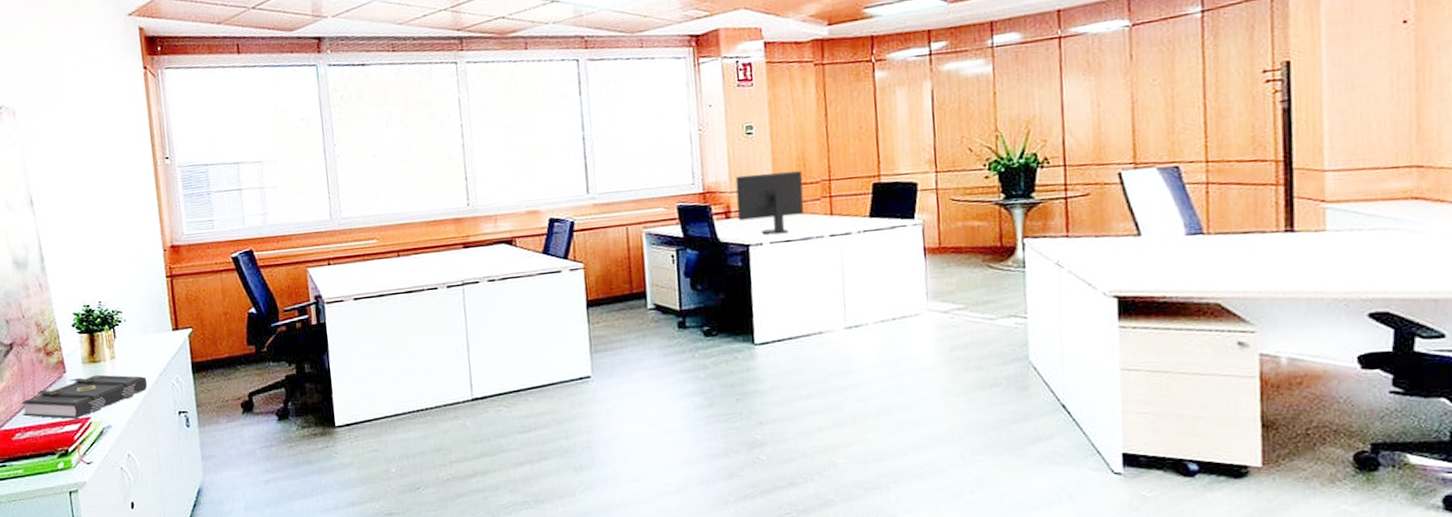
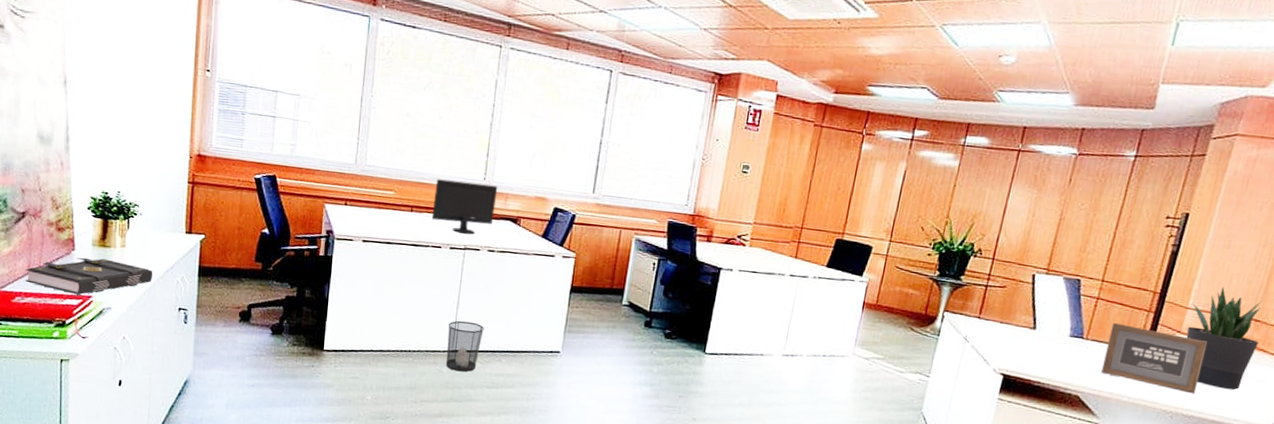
monitor: none [417,209,487,269] -> present [431,179,498,235]
waste bin: none [461,362,502,422] -> present [445,320,484,372]
computer monitor: present [735,171,804,235] -> none [717,207,781,266]
picture frame: none [1235,204,1369,273] -> present [1101,322,1208,395]
planter: none [1331,136,1431,259] -> present [1186,287,1263,391]

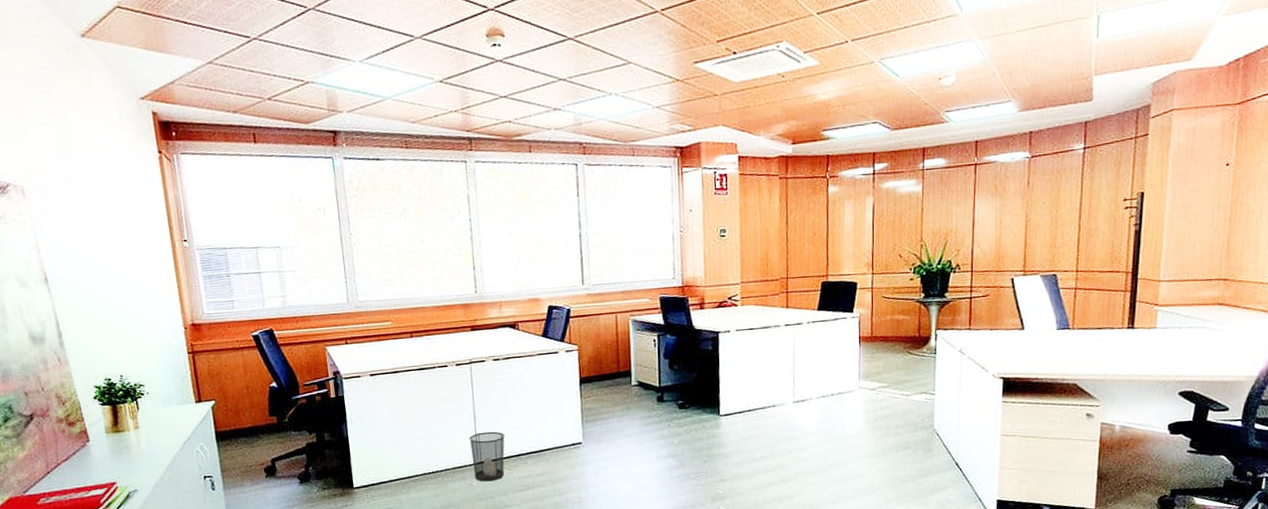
spell book: present [25,257,153,296] -> none [45,443,173,485]
monitor: present [431,179,498,235] -> none [429,296,493,349]
picture frame: present [1101,322,1208,395] -> none [1093,307,1185,361]
planter: present [1186,287,1263,391] -> none [1163,255,1231,350]

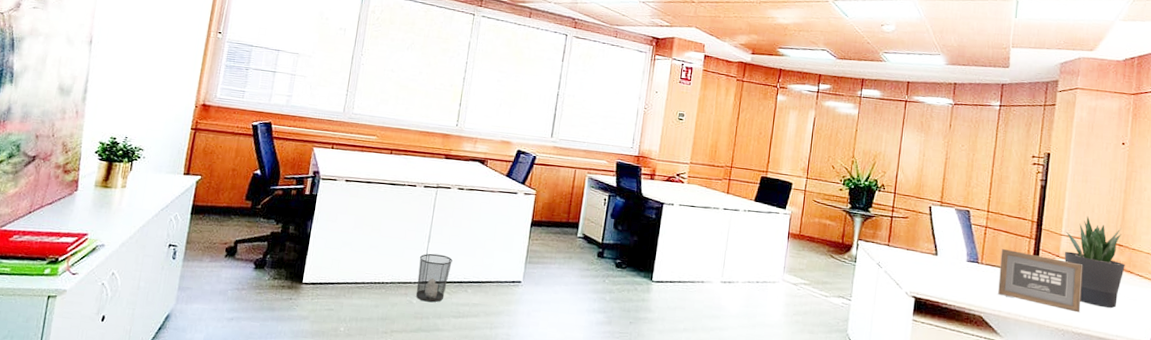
picture frame: none [1093,307,1185,361] -> present [998,248,1083,313]
planter: none [1163,255,1231,350] -> present [1064,216,1125,309]

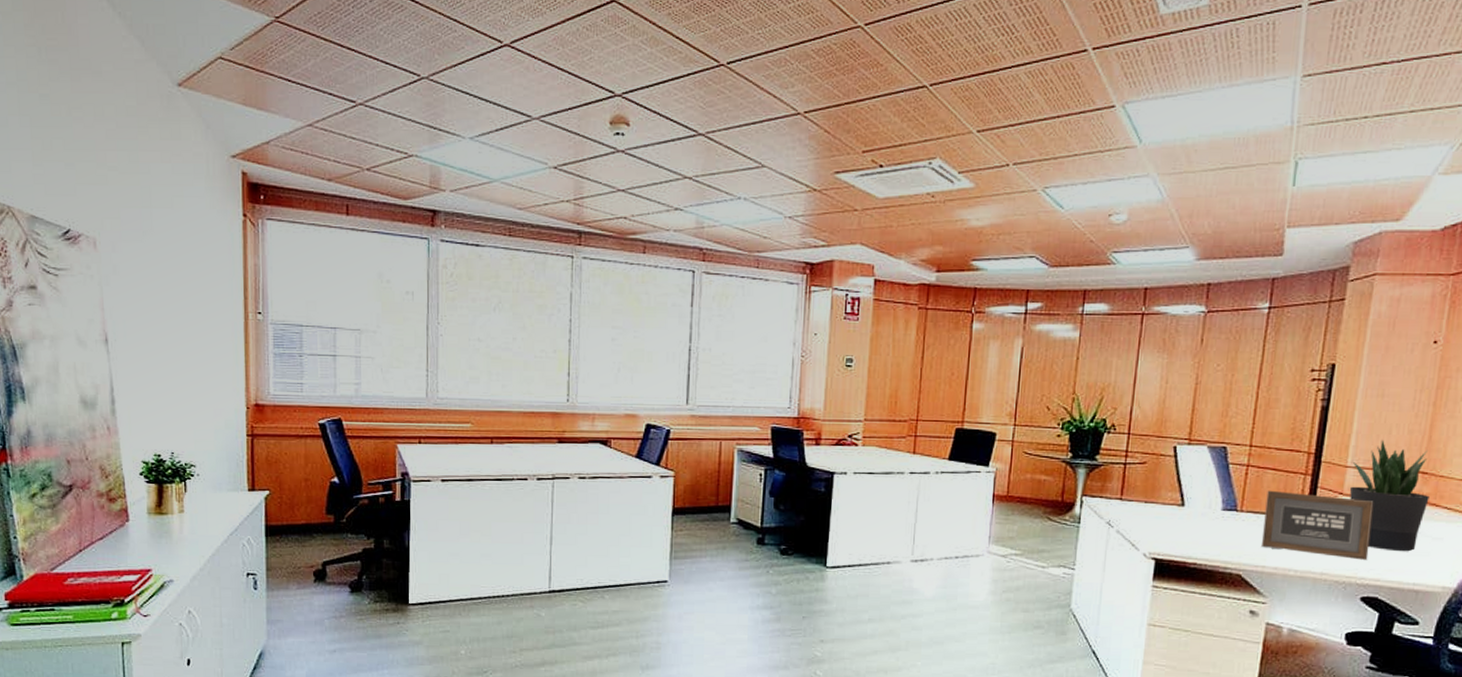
waste bin: present [415,253,453,303] -> none [542,557,582,614]

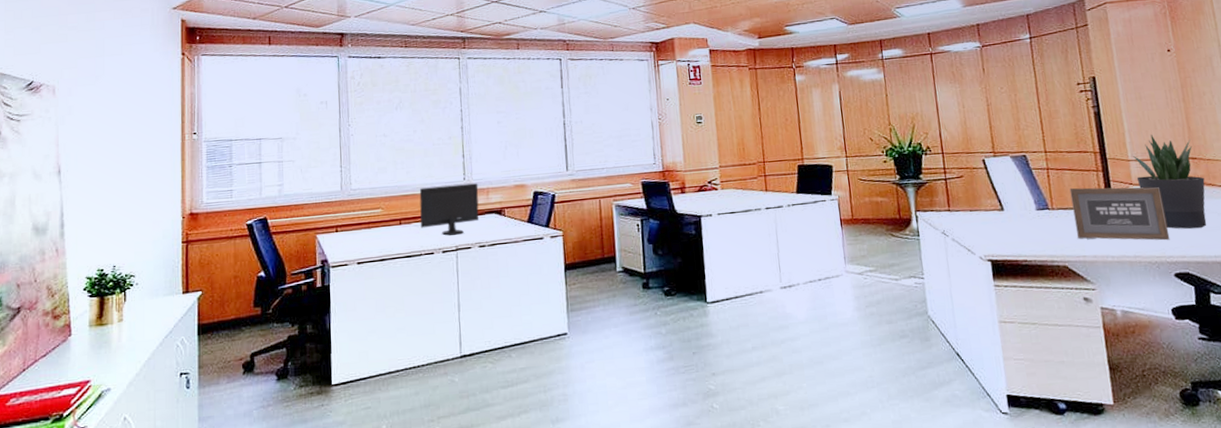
monitor: none [514,405,583,462] -> present [419,183,480,236]

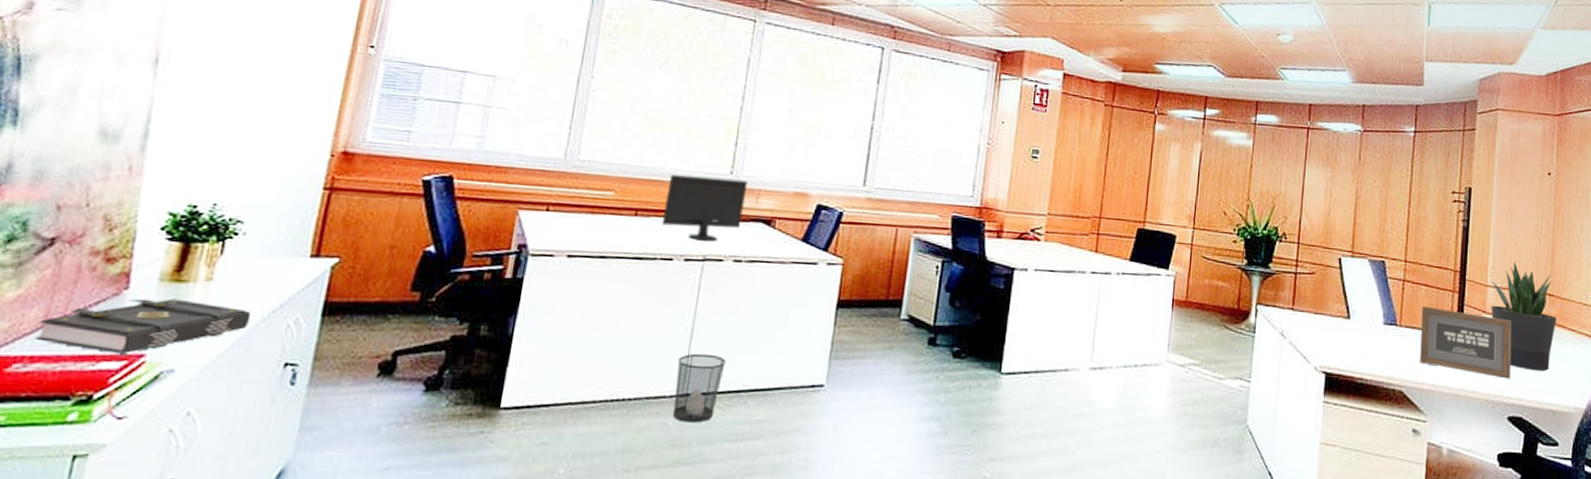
spell book: none [20,337,152,383] -> present [34,298,252,355]
waste bin: none [452,321,489,378] -> present [672,353,726,423]

